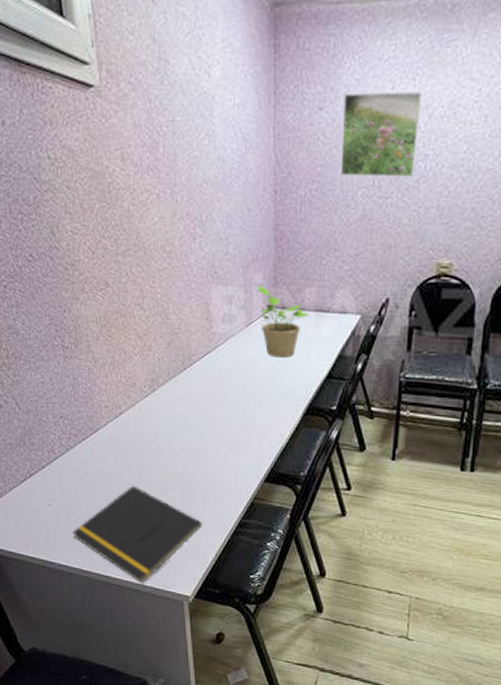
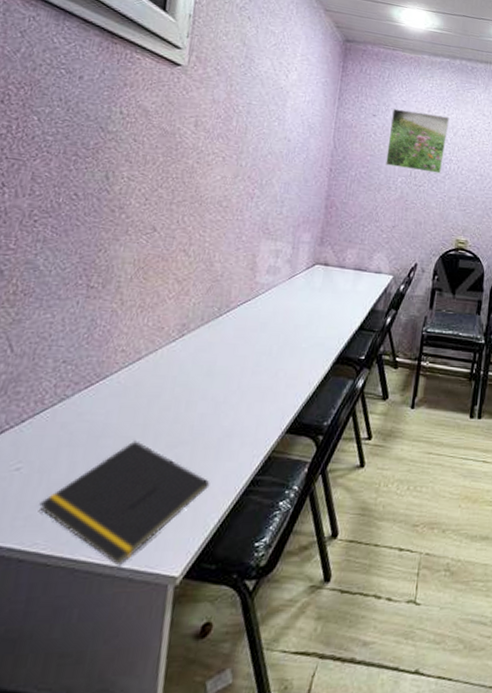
potted plant: present [256,285,308,358] -> none [302,243,348,309]

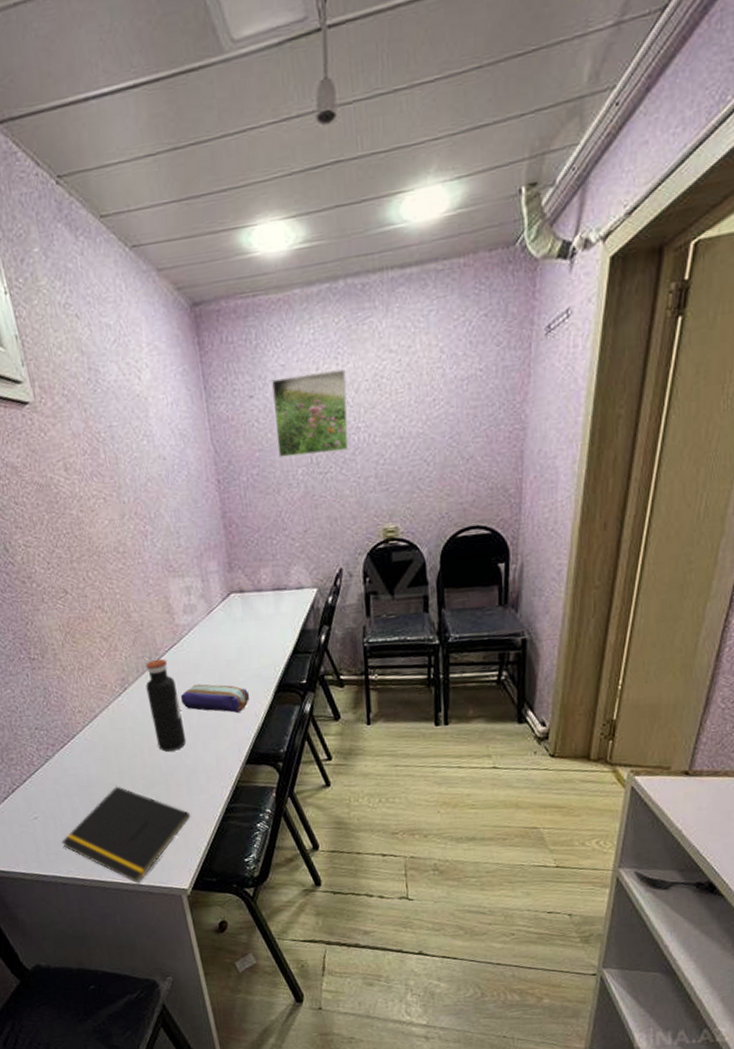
water bottle: none [198,311,238,409] -> present [145,658,187,752]
pencil case: none [237,343,309,378] -> present [180,684,250,713]

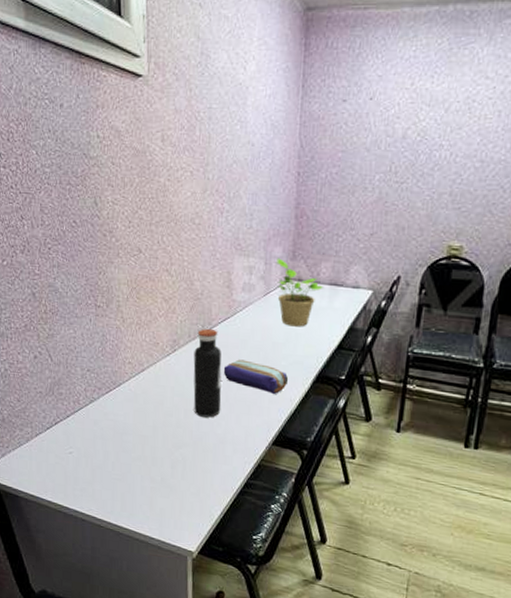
notepad: present [61,786,191,884] -> none [89,439,211,536]
potted plant: none [212,572,267,641] -> present [275,258,323,327]
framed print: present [272,369,349,458] -> none [360,88,440,165]

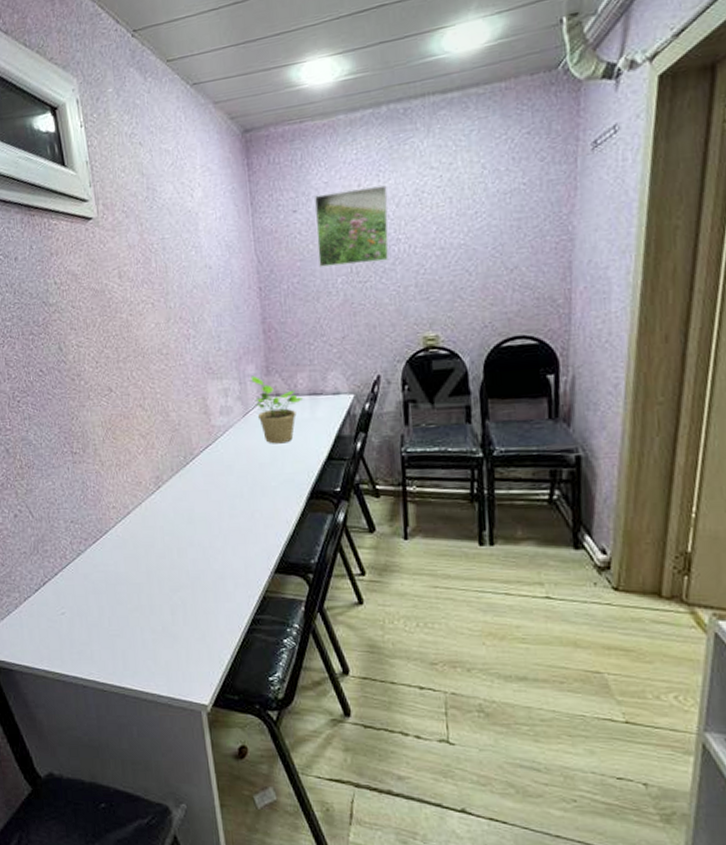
water bottle: present [193,328,222,418] -> none [179,458,216,554]
pencil case: present [223,359,289,394] -> none [212,486,282,518]
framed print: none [360,88,440,165] -> present [315,185,389,268]

